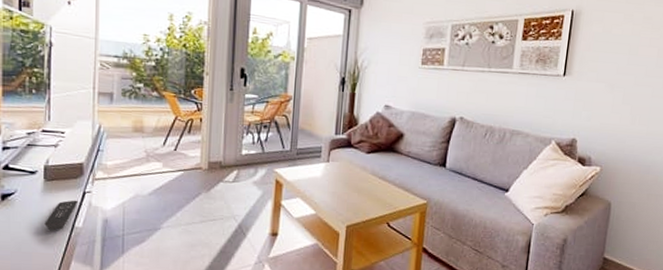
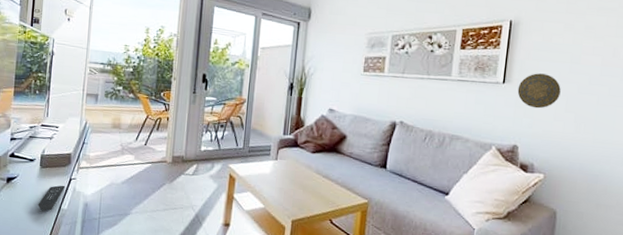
decorative plate: none [577,65,619,102] -> present [517,73,561,109]

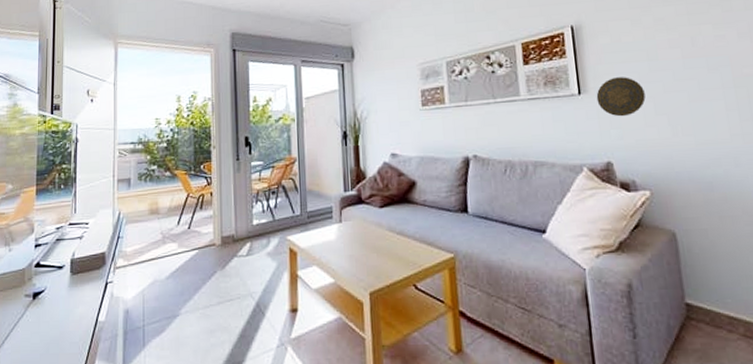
remote control: present [38,185,66,211] -> none [71,292,101,328]

